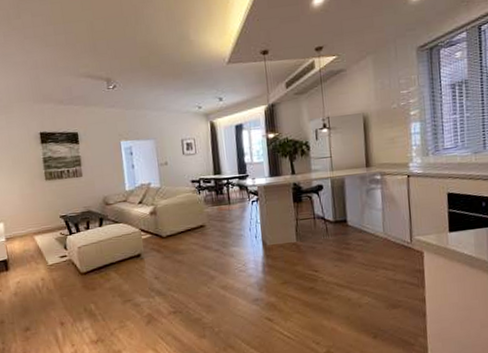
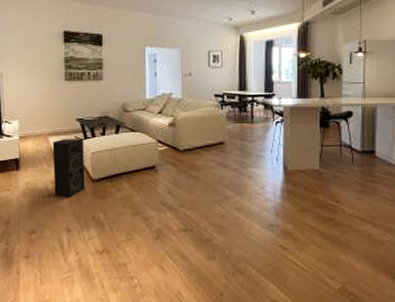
speaker: none [38,235,75,293] -> present [52,139,85,198]

